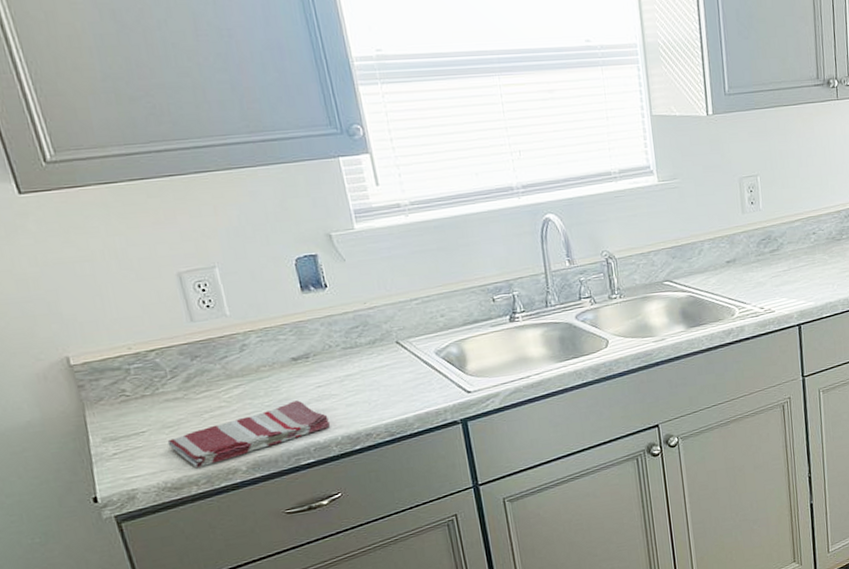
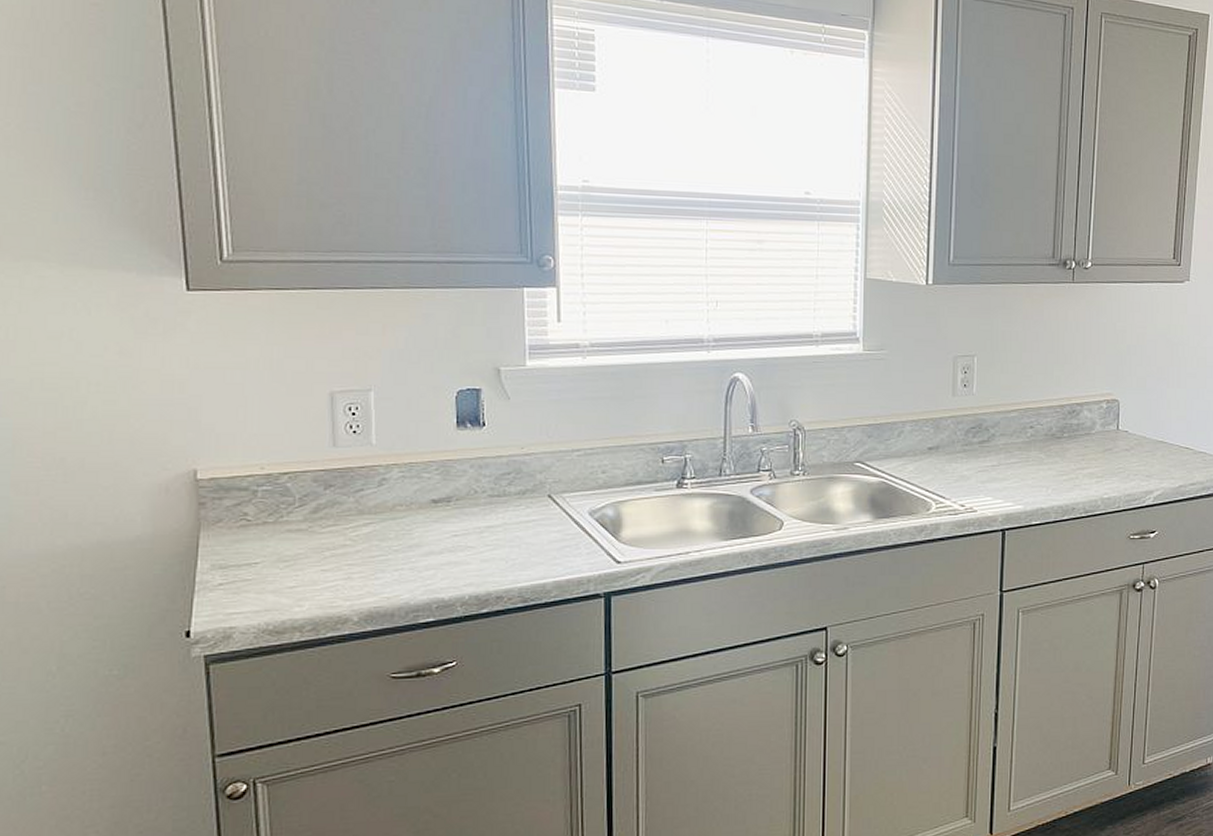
dish towel: present [167,400,331,468] -> none [279,548,460,611]

